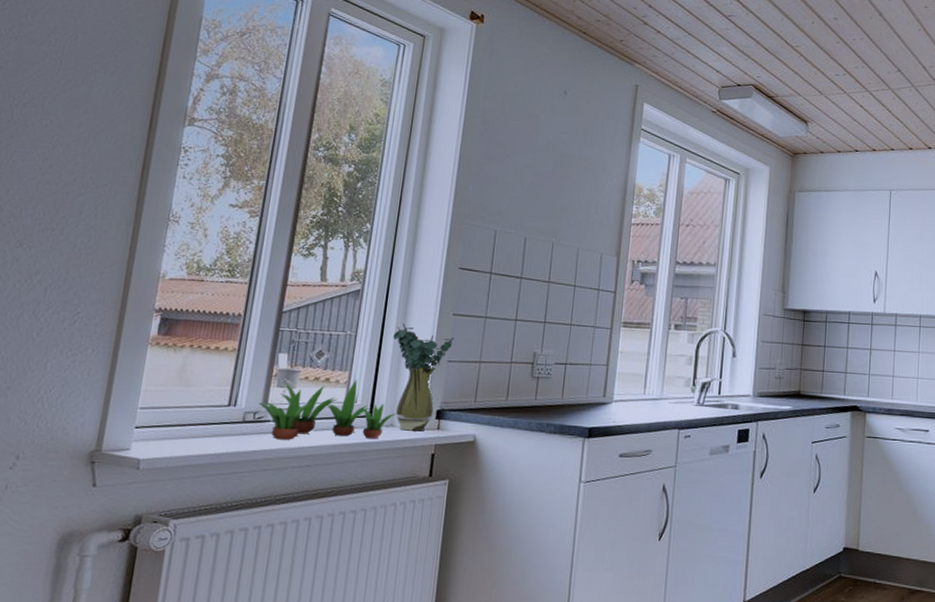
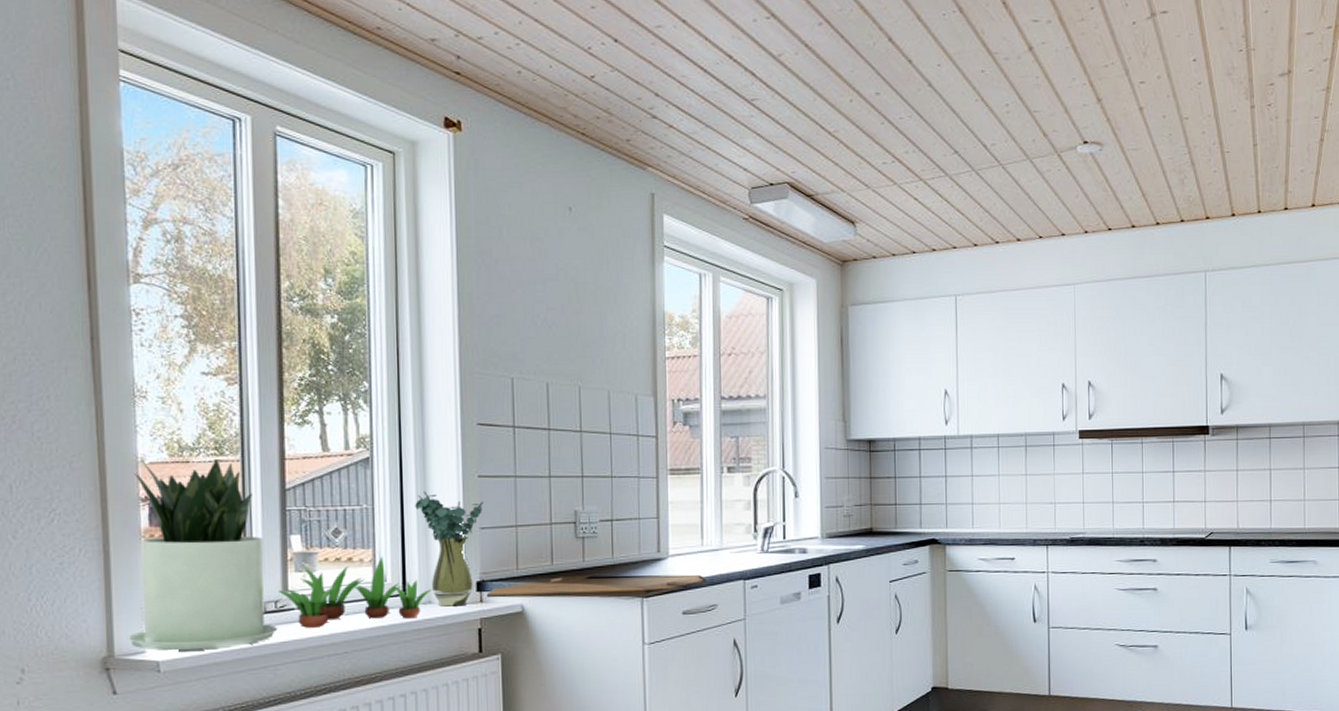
planter: none [116,276,255,453] -> present [127,459,277,652]
chopping board: none [443,411,644,438] -> present [486,574,706,598]

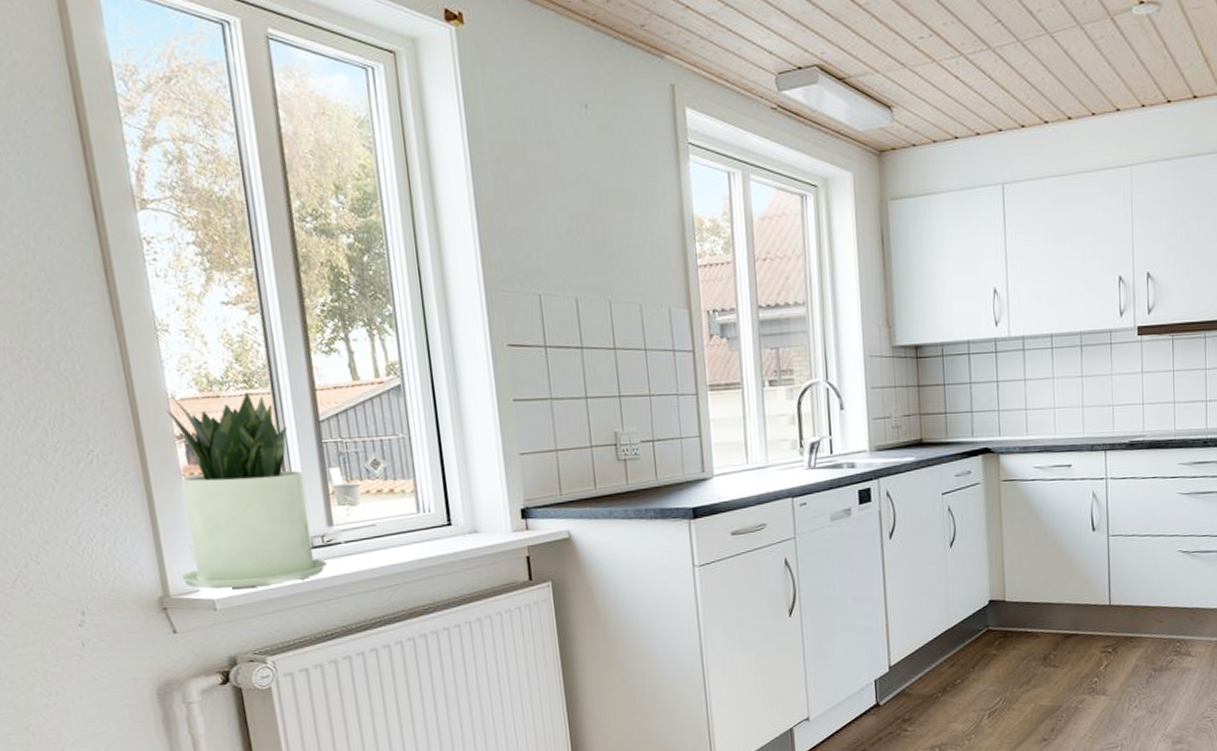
succulent plant: present [278,556,432,629] -> none [324,486,477,563]
vase: present [415,491,483,607] -> none [452,417,521,536]
chopping board: present [486,574,706,598] -> none [531,494,754,525]

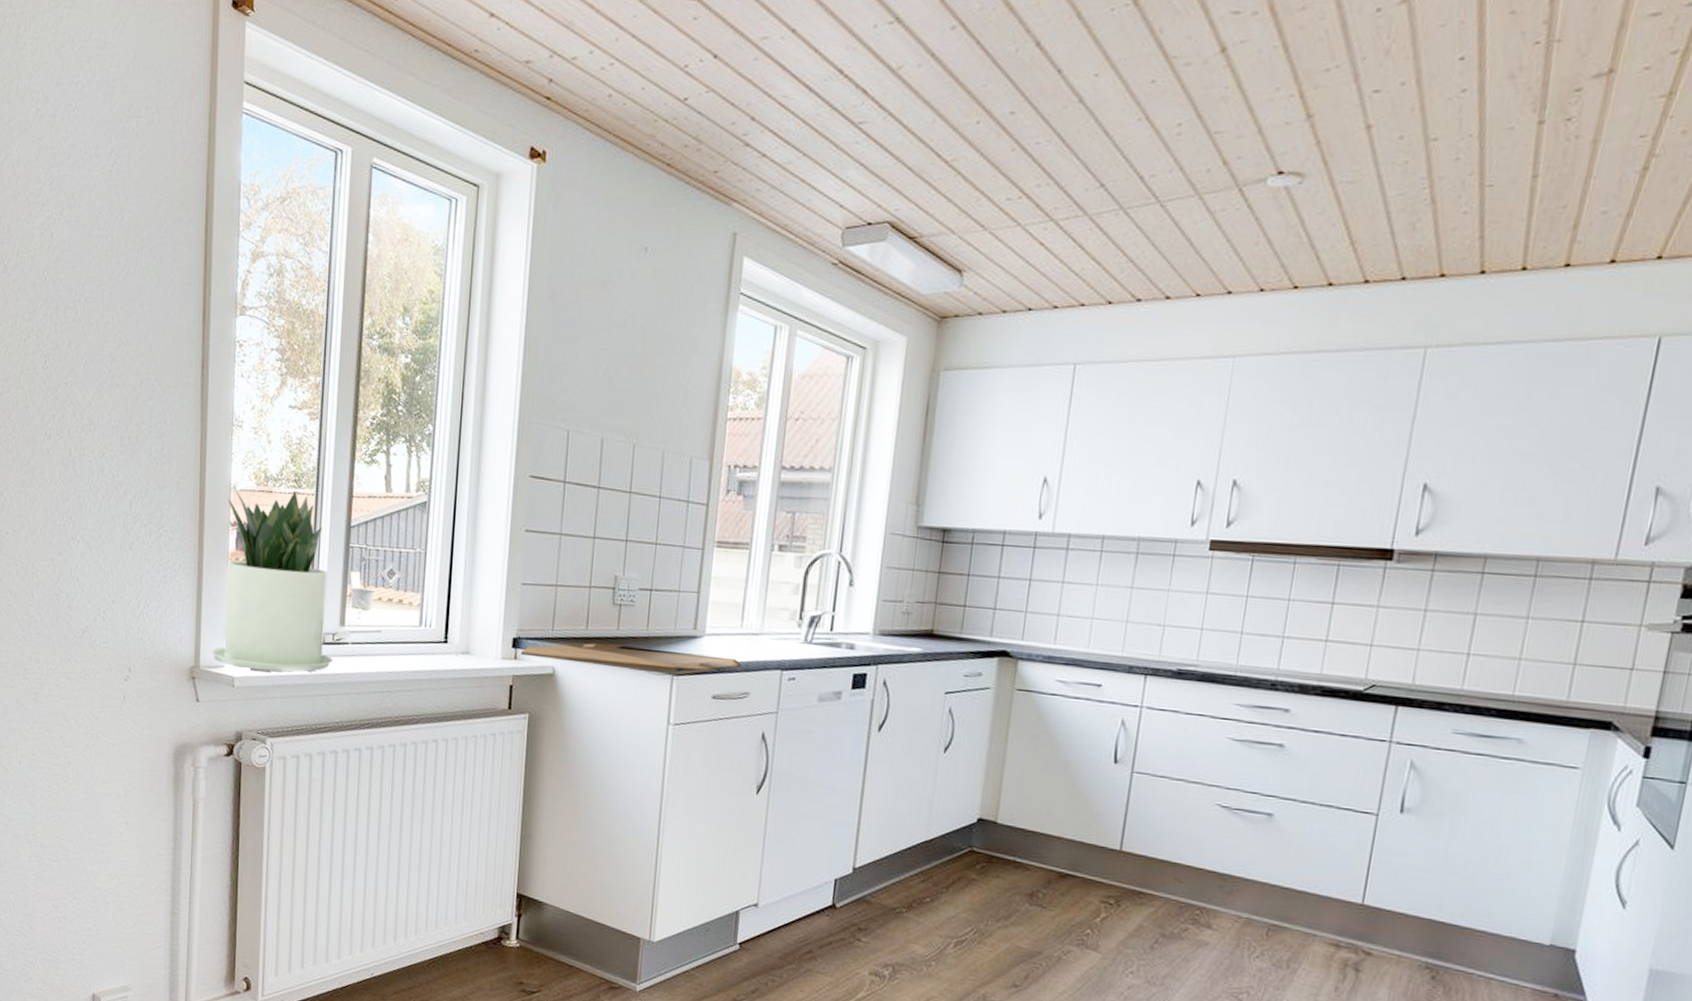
chopping board: none [531,494,754,525] -> present [520,642,741,676]

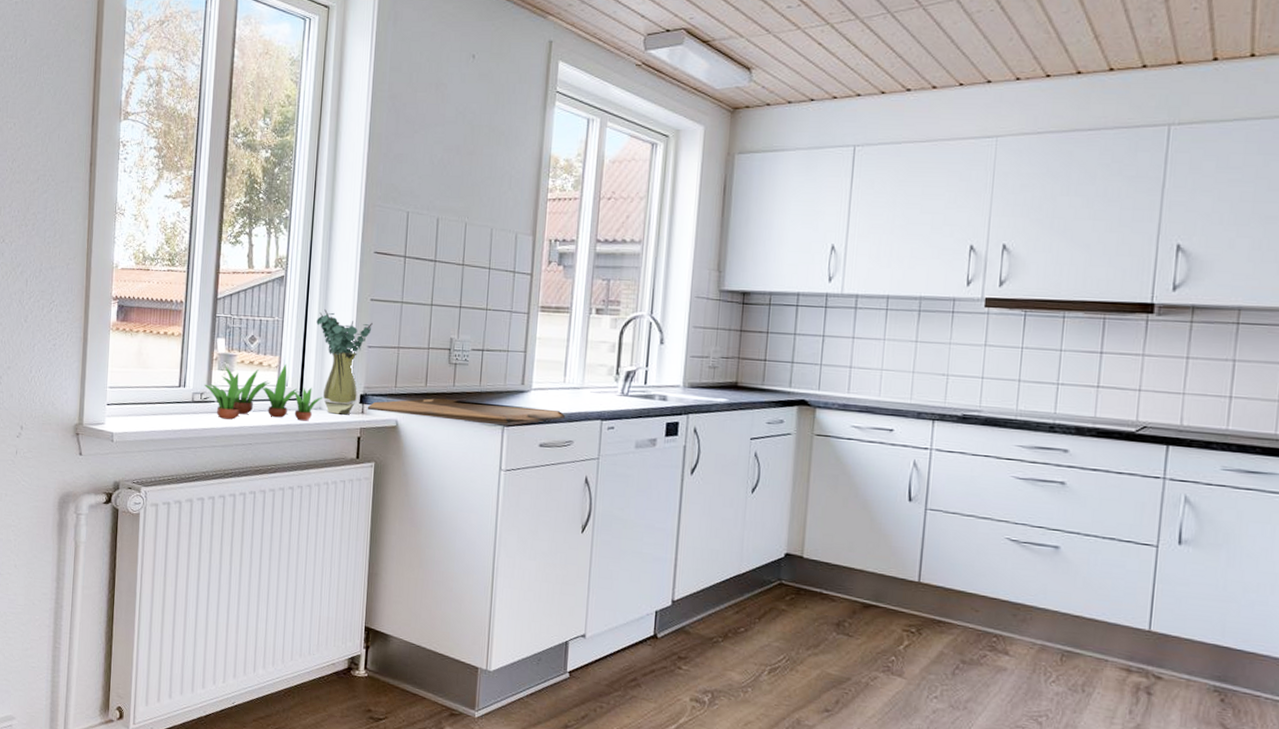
planter: present [210,487,332,673] -> none [93,266,200,429]
succulent plant: none [337,601,472,667] -> present [204,363,323,421]
vase: none [464,540,527,661] -> present [316,309,373,415]

